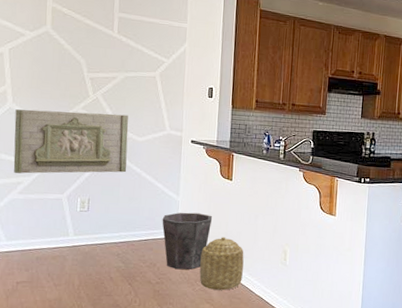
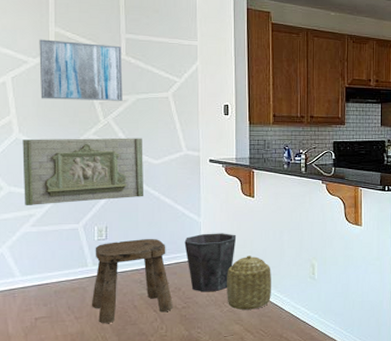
wall art: none [35,13,114,78] -> present [39,39,123,101]
stool: none [70,213,148,292] -> present [91,239,173,323]

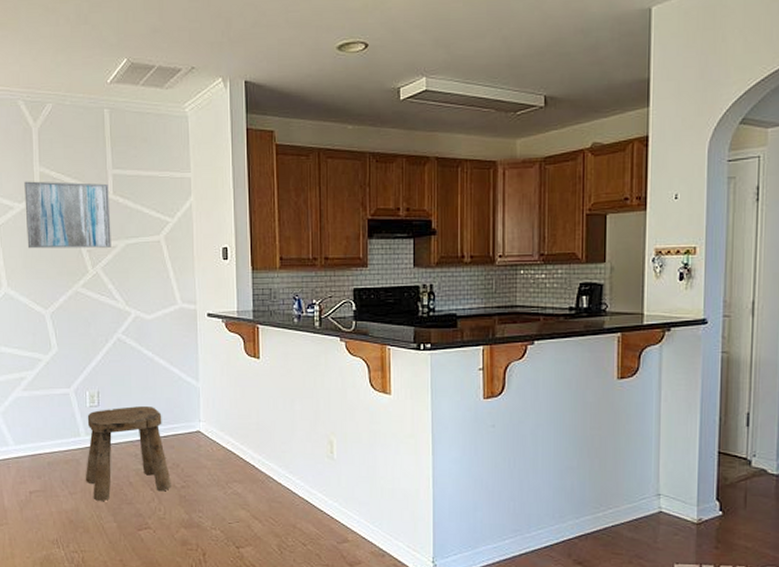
decorative wall panel: present [22,137,144,206] -> none [11,289,137,368]
waste bin: present [184,233,237,292] -> none [182,400,240,470]
basket: present [227,255,271,310] -> none [230,428,282,493]

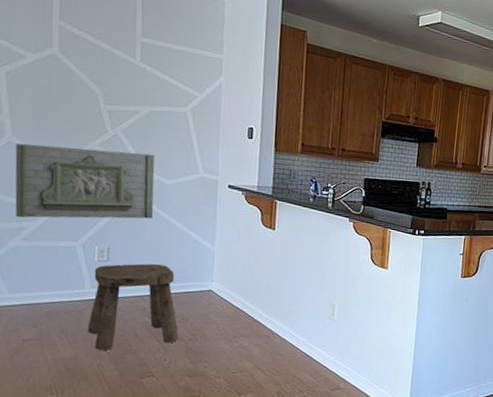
decorative wall panel: none [11,289,137,368] -> present [15,143,155,219]
wall art: present [24,181,111,249] -> none [39,32,136,112]

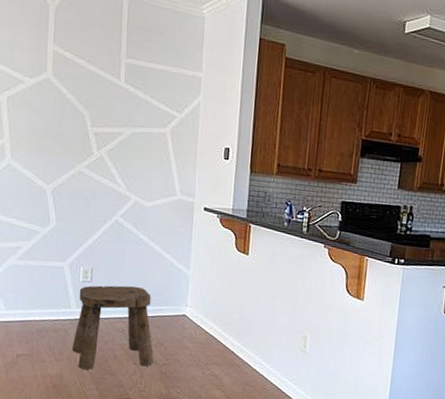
decorative wall panel: present [15,143,155,219] -> none [12,166,136,241]

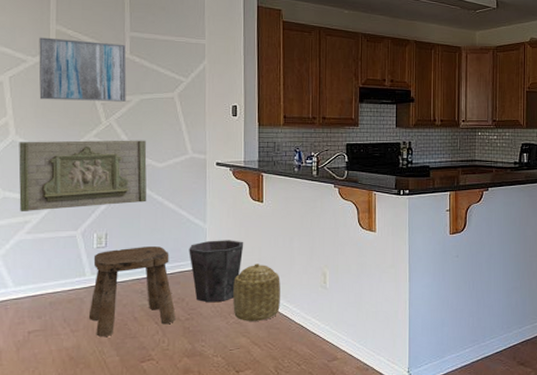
decorative wall panel: none [12,166,136,241] -> present [18,140,147,212]
wall art: none [34,57,121,134] -> present [39,37,127,102]
waste bin: none [170,288,226,352] -> present [189,240,244,303]
basket: none [210,317,260,377] -> present [233,263,280,321]

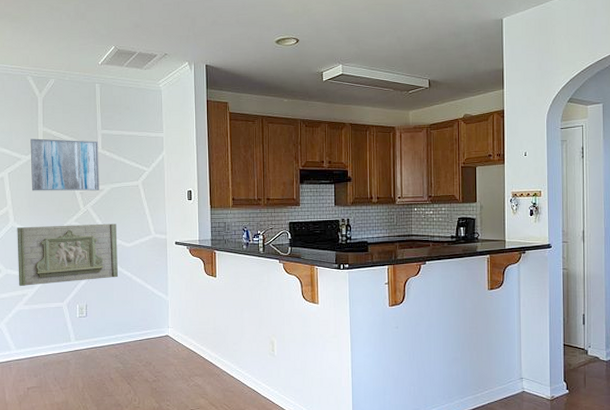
stool: present [88,246,176,337] -> none [74,316,145,394]
waste bin: present [189,240,244,303] -> none [154,311,201,367]
basket: present [233,263,280,321] -> none [192,332,233,384]

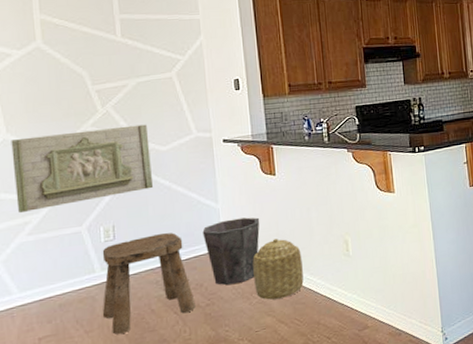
wall art: present [30,138,99,191] -> none [23,27,122,94]
stool: none [74,316,145,394] -> present [102,232,196,335]
waste bin: none [154,311,201,367] -> present [202,217,260,286]
basket: none [192,332,233,384] -> present [252,238,304,300]

